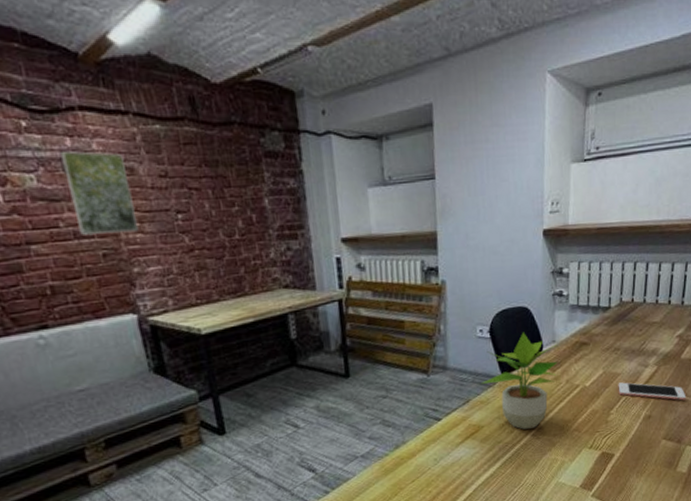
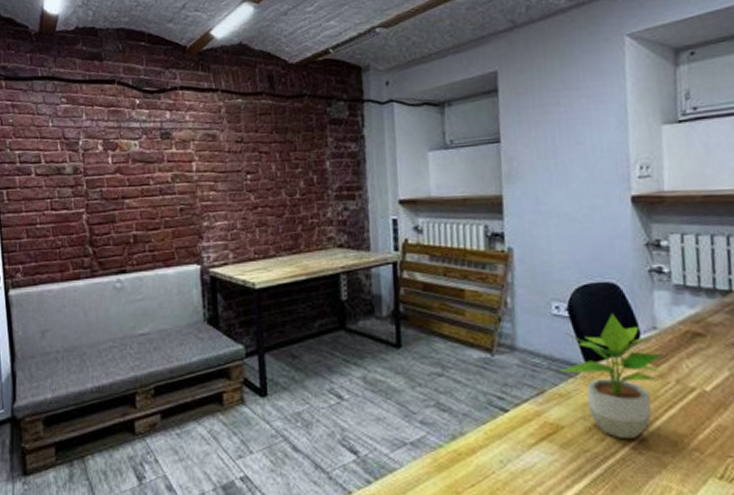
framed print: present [61,151,139,235] -> none [161,122,213,192]

